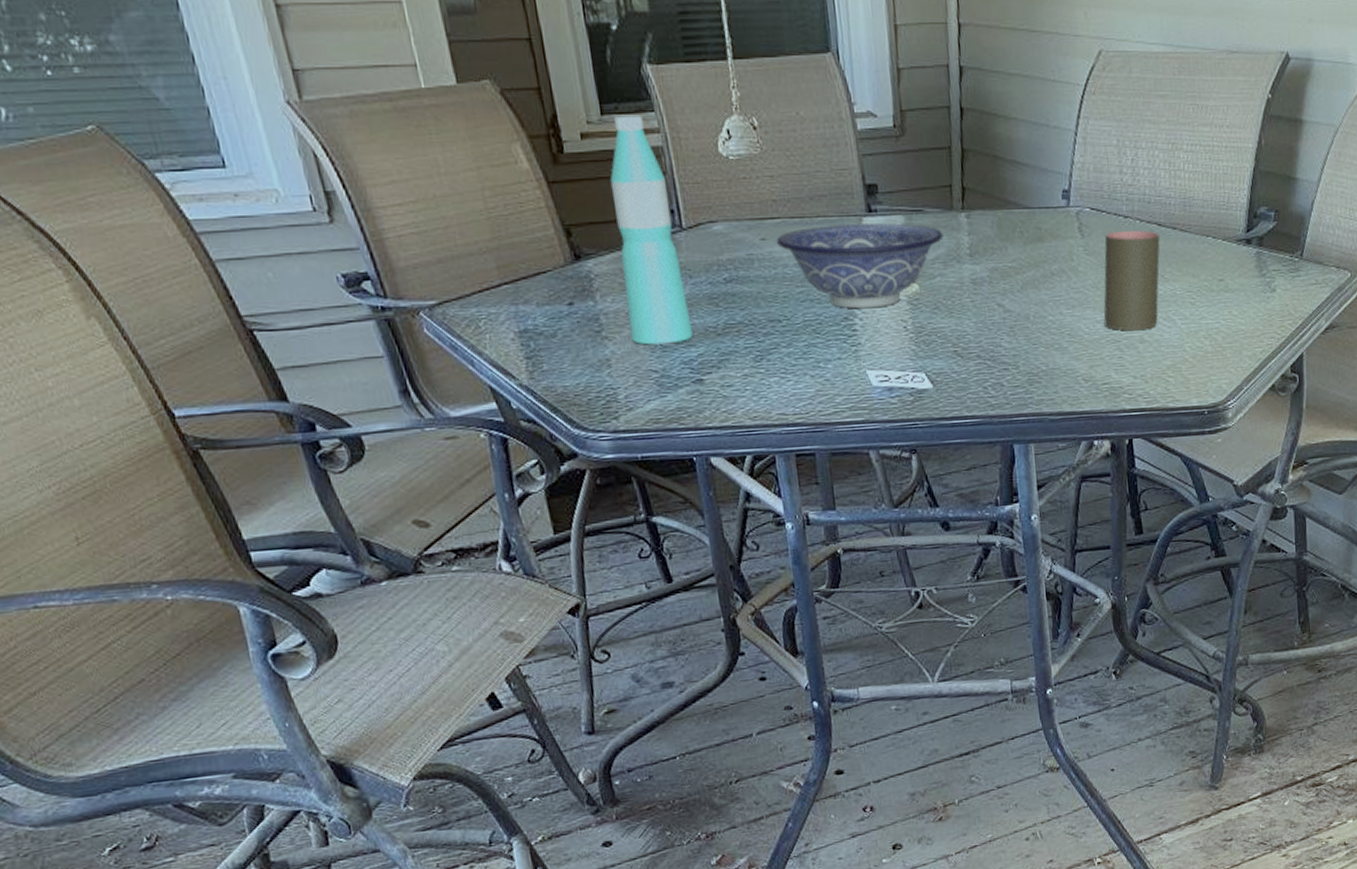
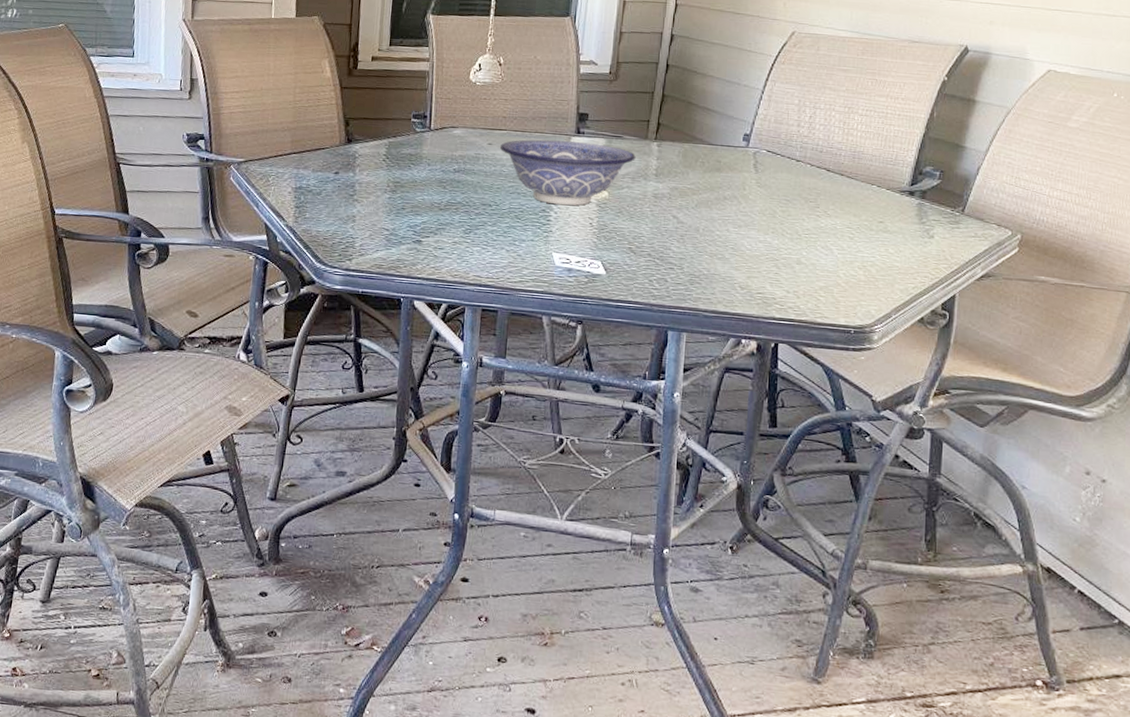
water bottle: present [610,116,694,345] -> none [375,47,426,212]
cup: present [1104,230,1160,331] -> none [766,171,827,254]

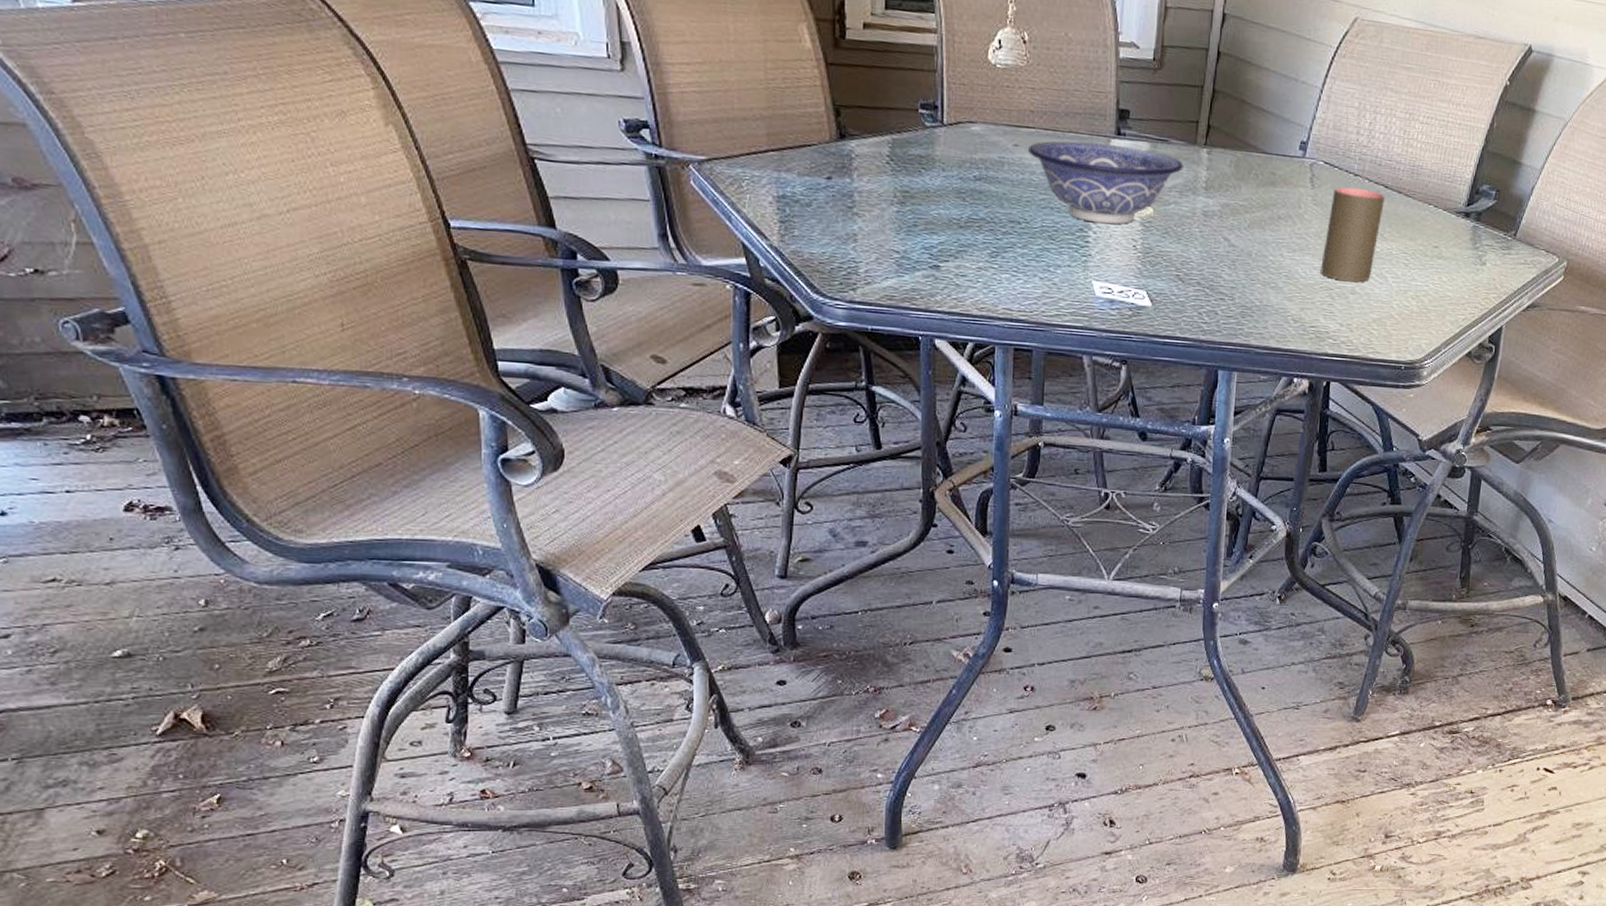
cup: none [766,171,827,254] -> present [1320,186,1385,283]

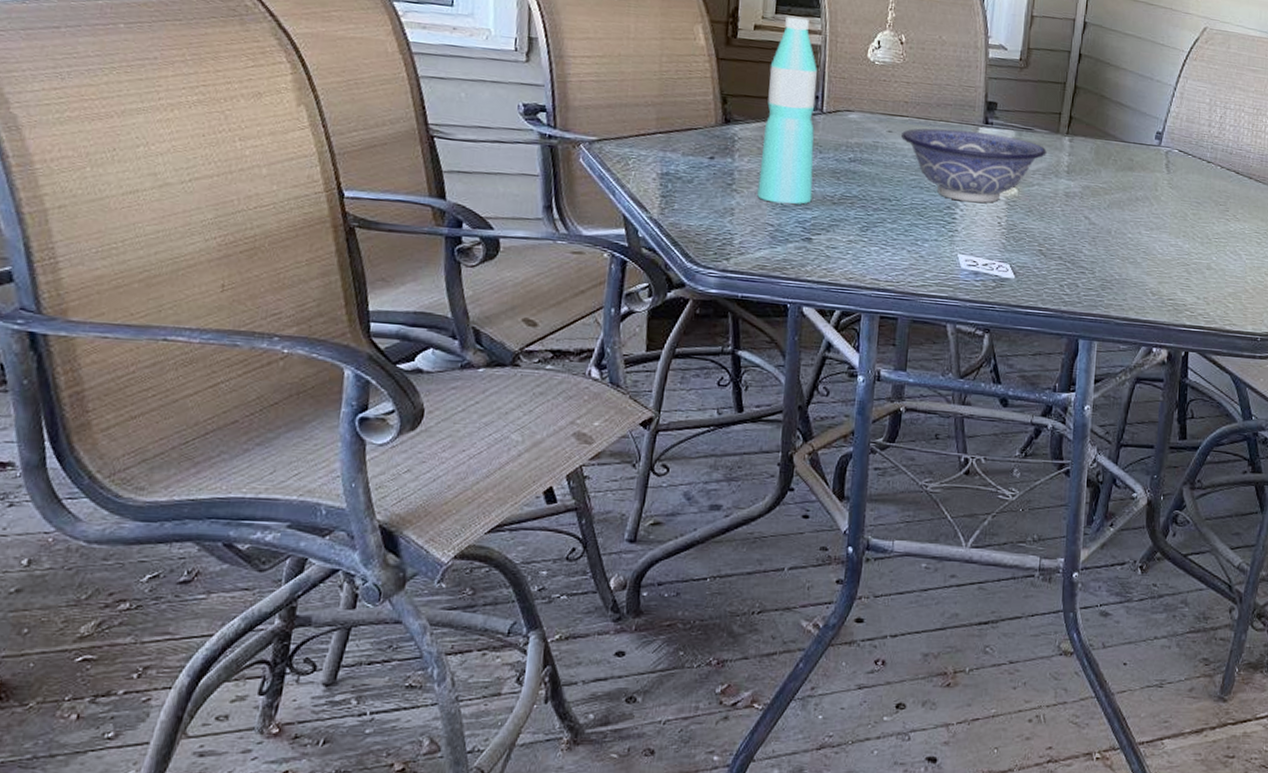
water bottle: none [880,12,938,229] -> present [757,16,818,205]
cup: present [1320,186,1385,283] -> none [1177,172,1237,259]

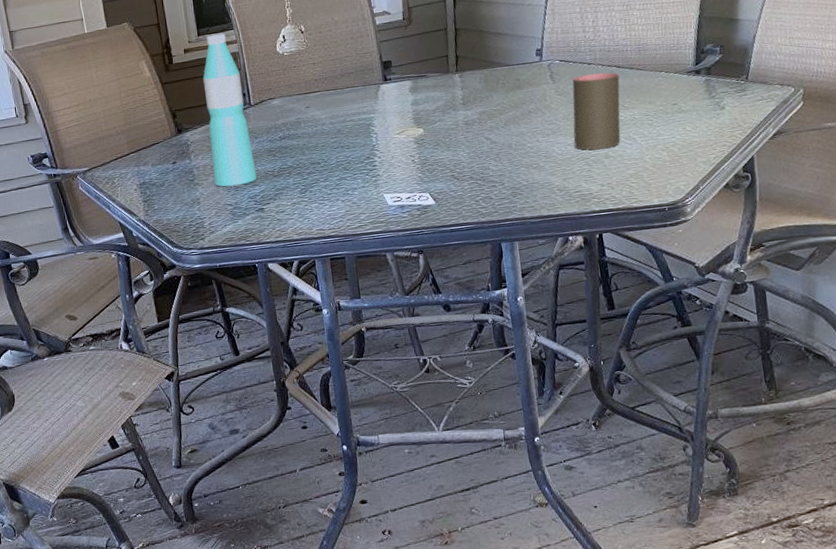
decorative bowl: present [901,128,1047,203] -> none [317,86,442,150]
cup: none [1177,172,1237,259] -> present [572,72,621,150]

